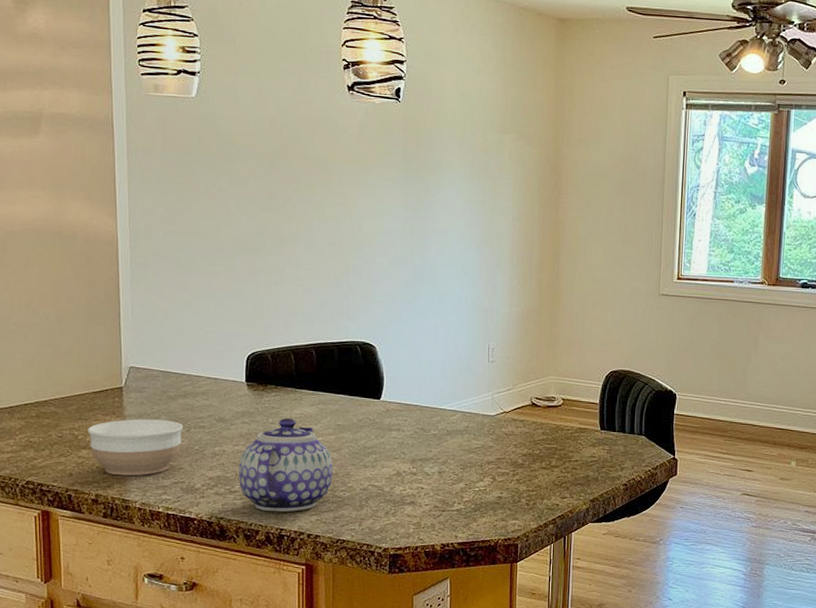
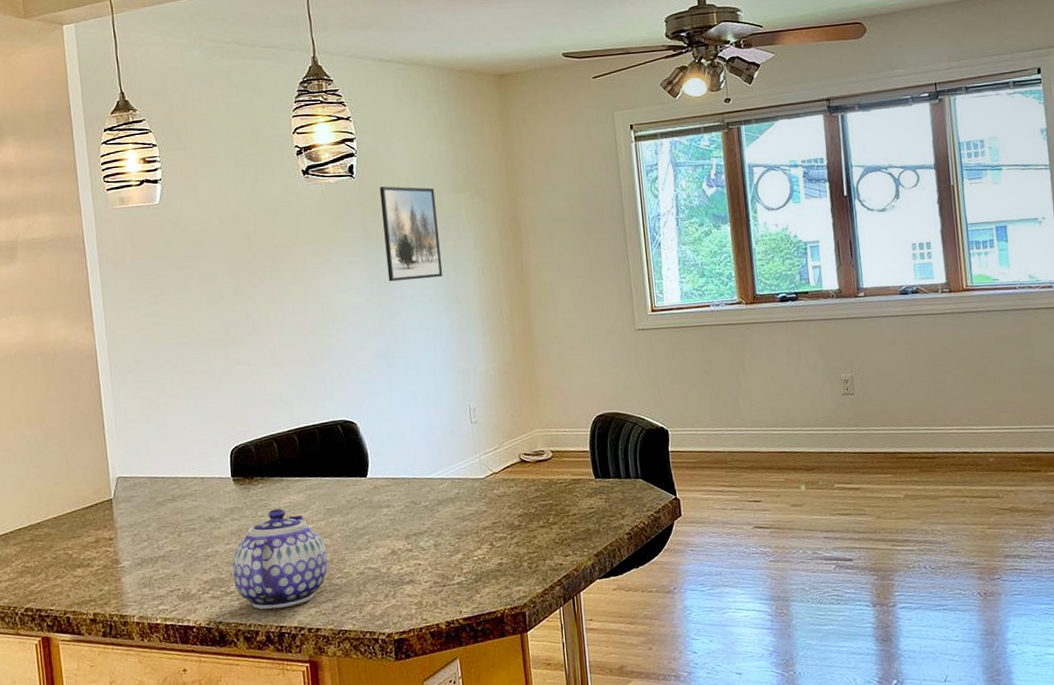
bowl: present [88,419,183,476] -> none [81,527,174,591]
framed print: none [423,115,480,216] -> present [379,186,443,282]

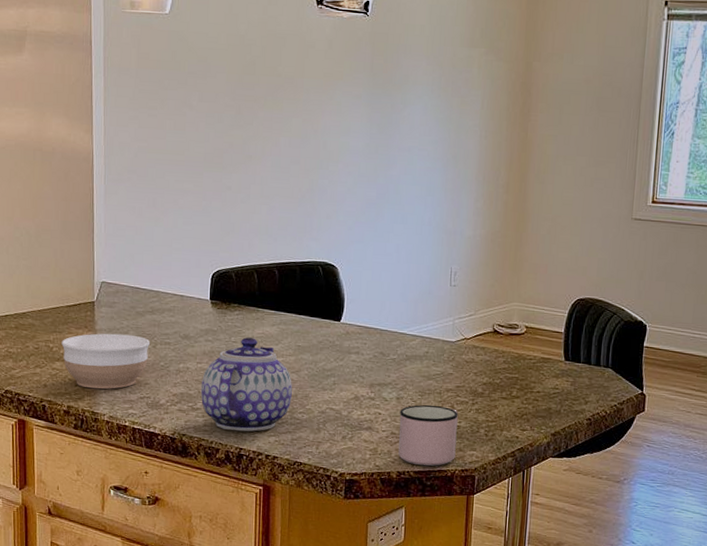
bowl: none [81,527,174,591] -> present [61,333,150,389]
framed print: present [379,186,443,282] -> none [388,29,449,134]
mug: none [439,545,503,611] -> present [398,404,458,466]

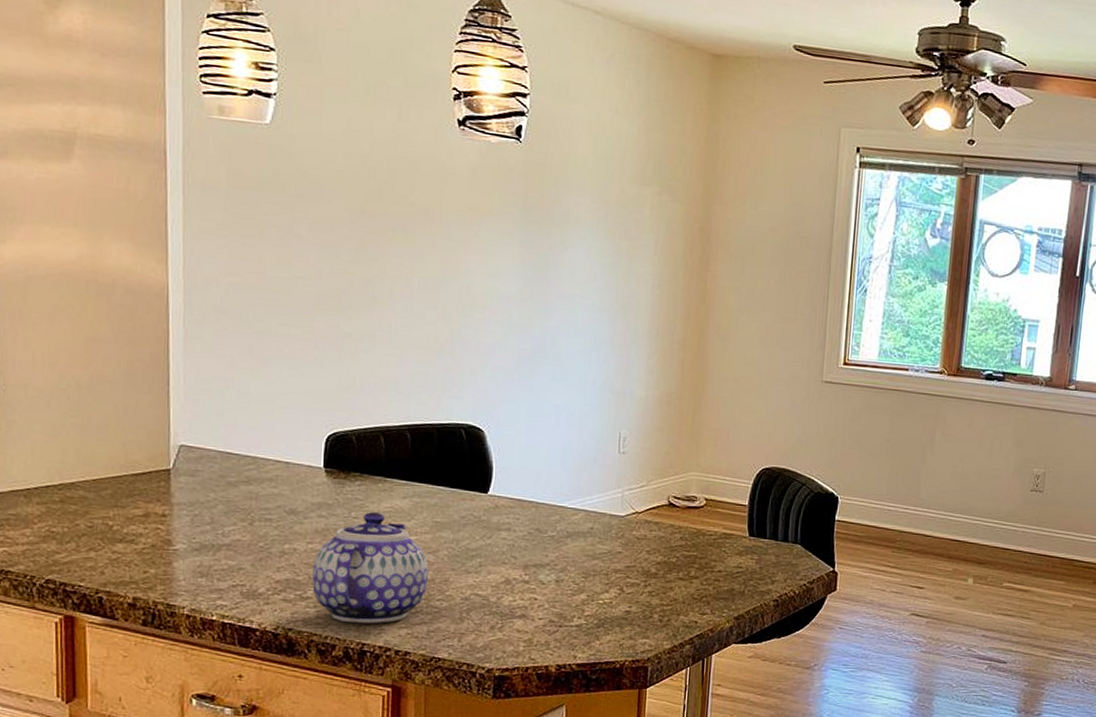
bowl: present [61,333,150,389] -> none [125,508,245,576]
mug: present [398,404,458,466] -> none [558,587,628,657]

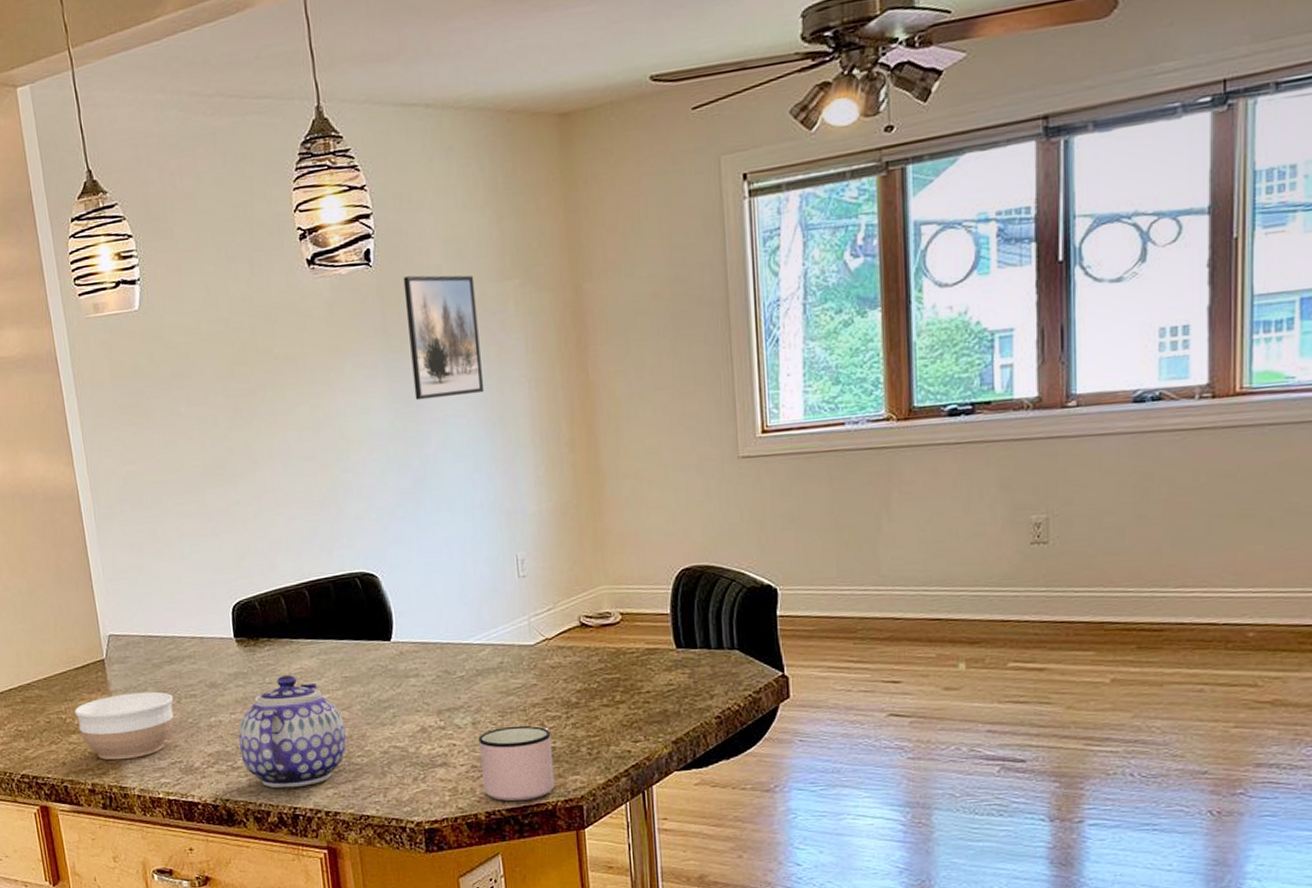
bowl: none [125,508,245,576] -> present [74,691,174,760]
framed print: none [545,159,617,281] -> present [403,275,485,401]
mug: none [558,587,628,657] -> present [478,725,555,801]

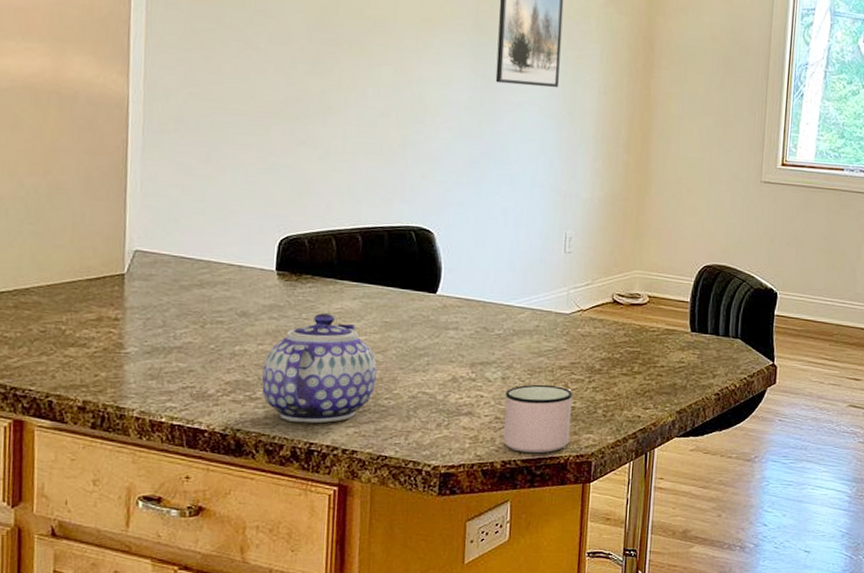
bowl: present [74,691,174,760] -> none [77,311,196,379]

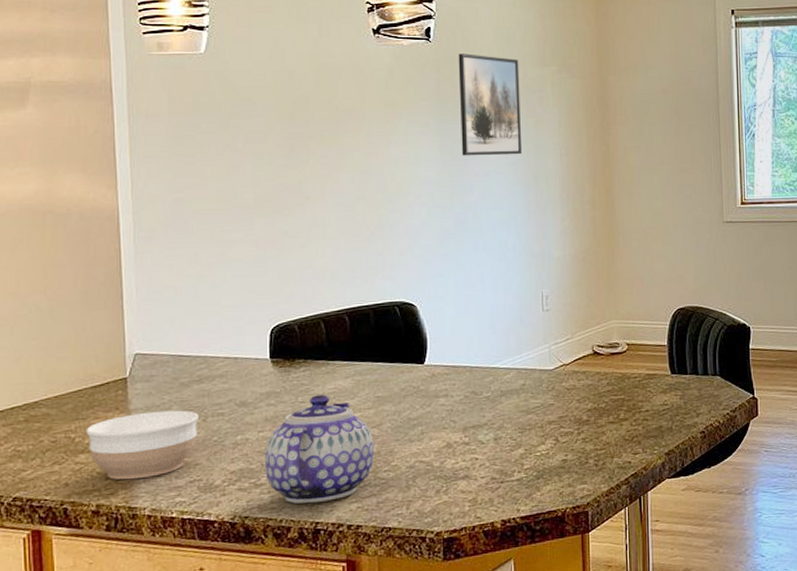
bowl: none [77,311,196,379] -> present [86,410,198,480]
mug: present [503,384,573,453] -> none [499,440,565,509]

